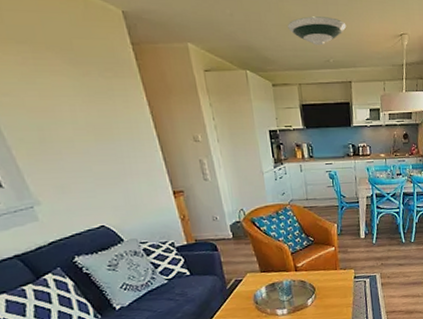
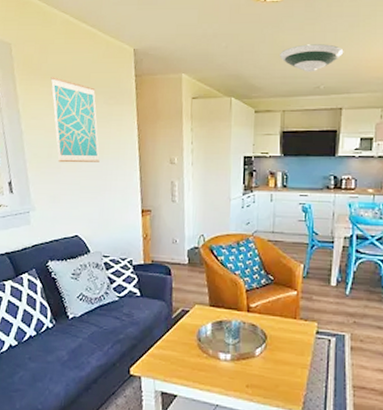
wall art: none [15,42,110,148] -> present [50,77,100,163]

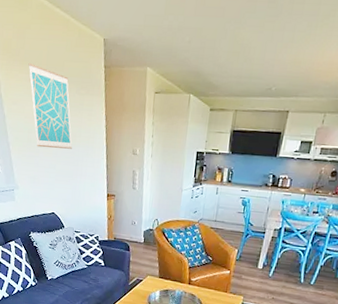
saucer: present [280,44,344,72] -> none [238,43,299,73]

